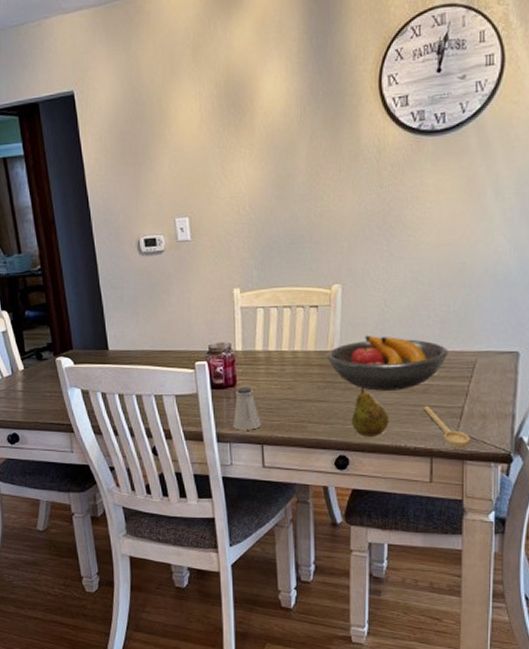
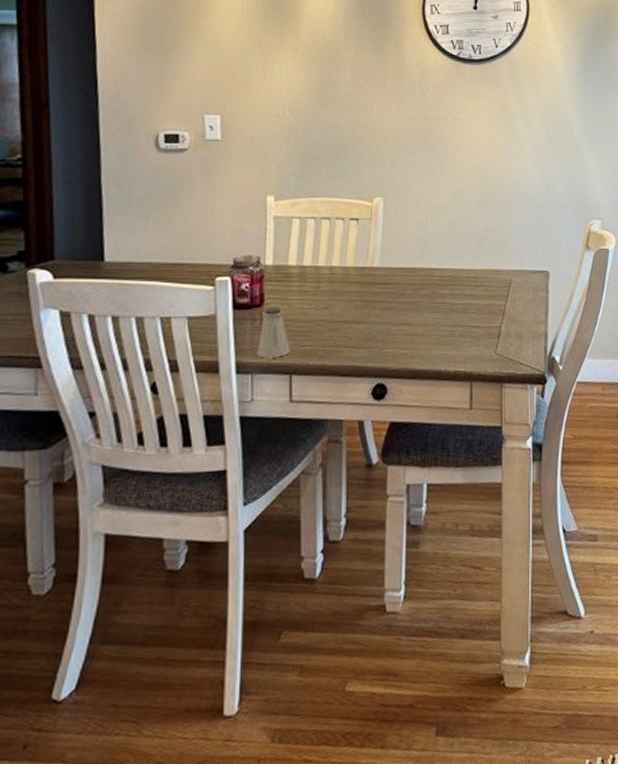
fruit bowl: present [326,335,450,391] -> none [365,251,488,311]
fruit: present [351,386,389,437] -> none [390,305,429,361]
spoon: present [424,405,470,450] -> none [464,325,508,372]

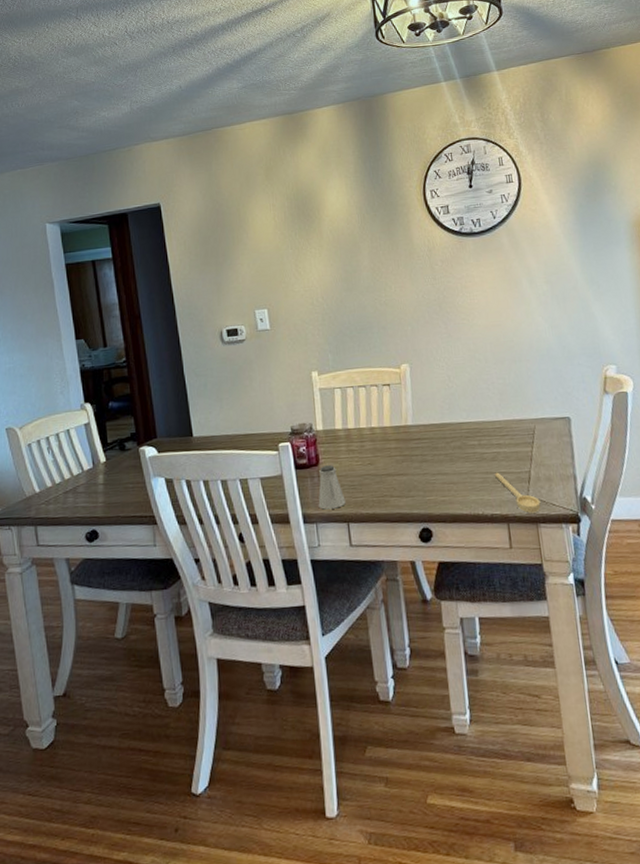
spoon: none [464,325,508,372] -> present [495,472,541,513]

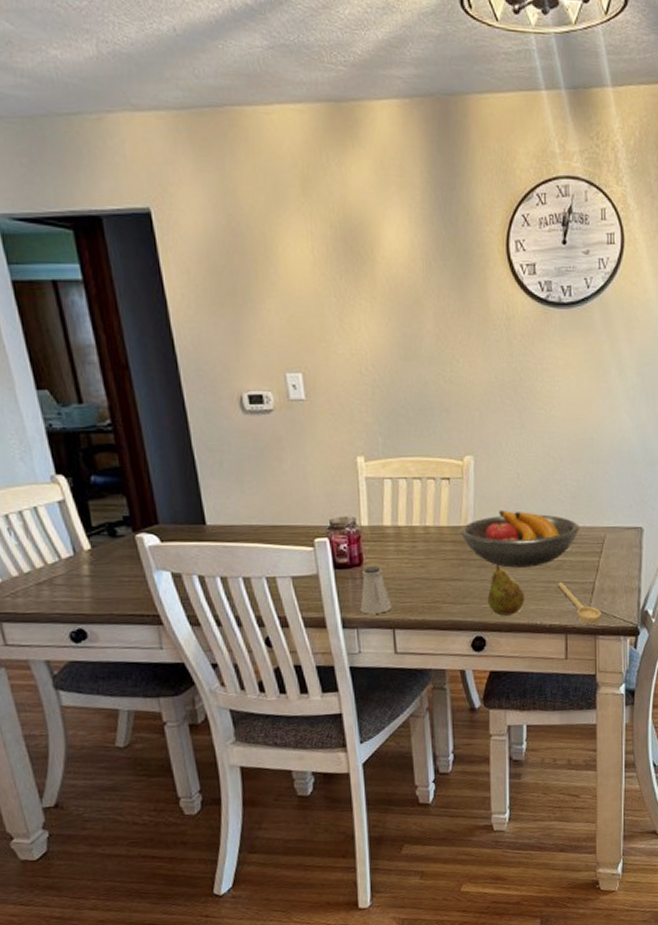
fruit bowl: none [401,409,511,462] -> present [459,509,581,568]
fruit: none [430,457,465,507] -> present [487,563,524,616]

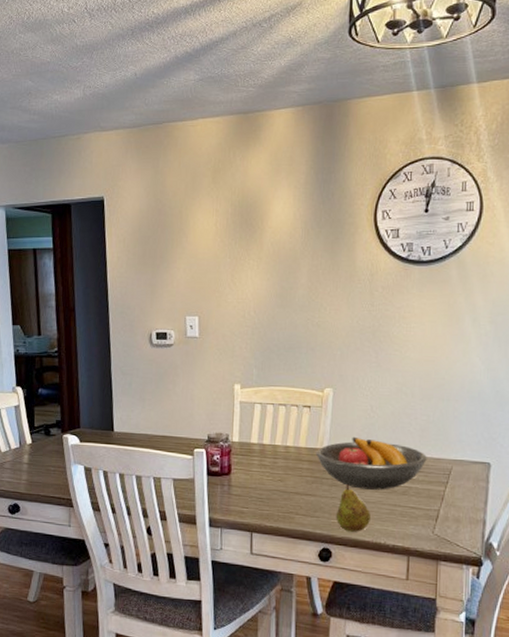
saltshaker: present [360,566,392,614] -> none [225,476,252,518]
spoon: present [558,581,601,625] -> none [403,506,445,550]

